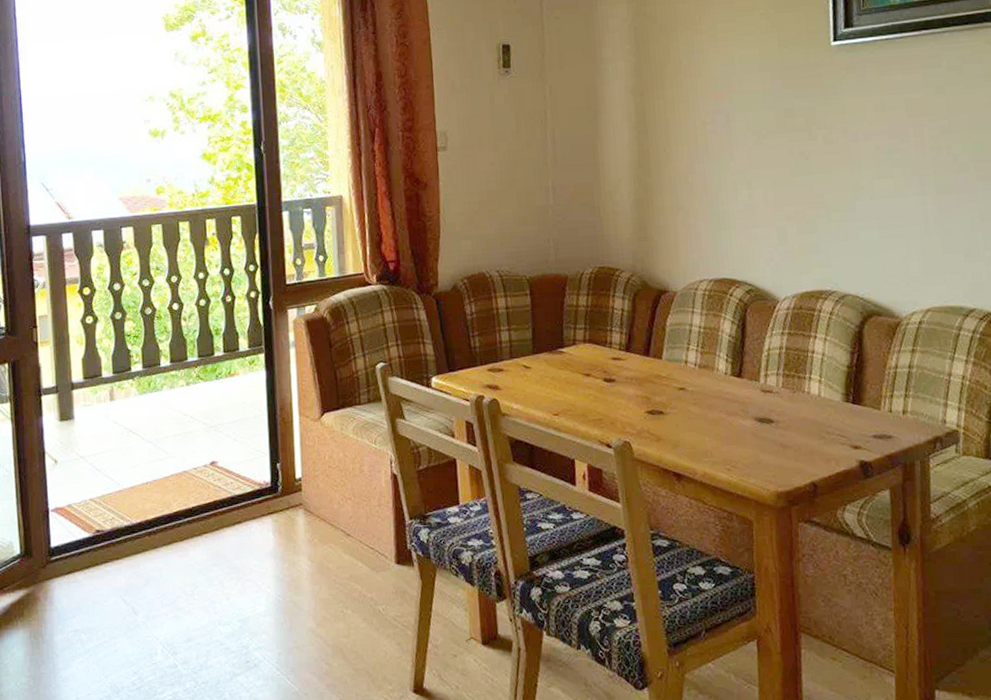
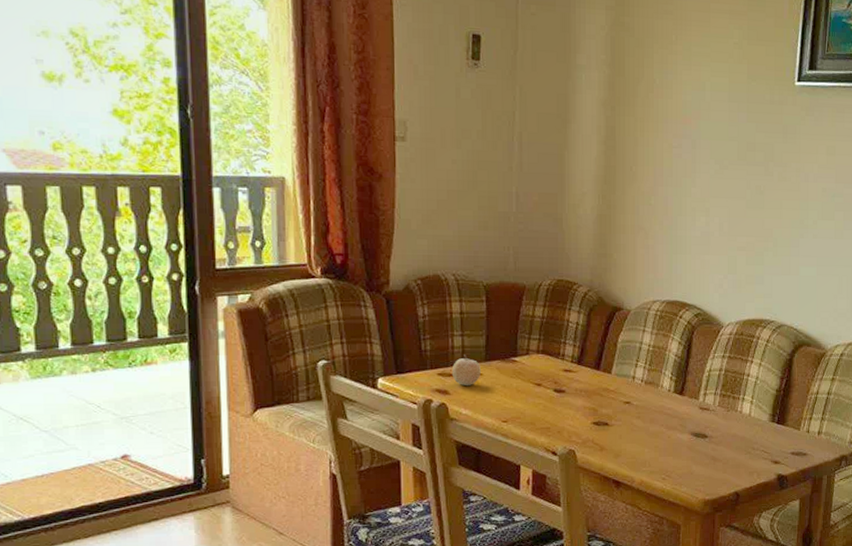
fruit: none [501,349,529,380] -> present [451,355,481,385]

